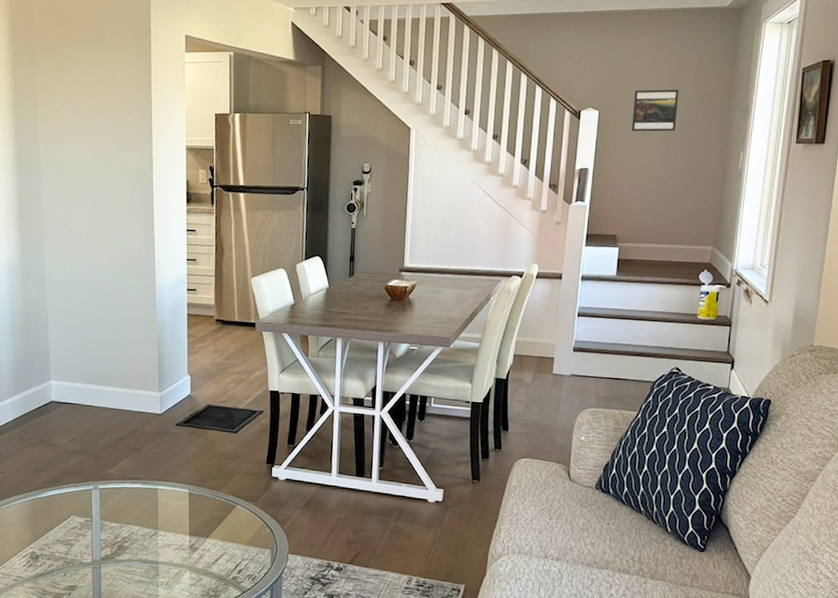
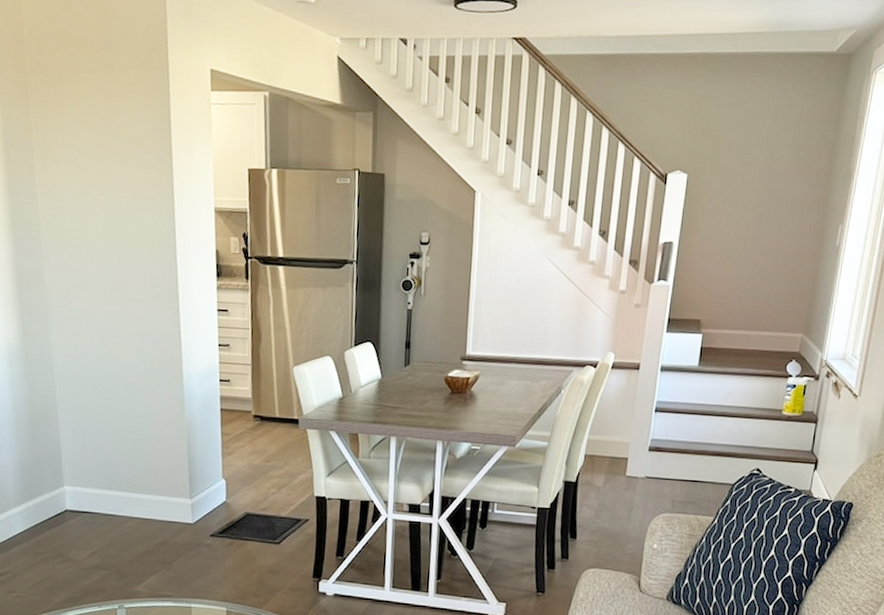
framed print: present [631,89,678,132] -> none [722,150,776,200]

